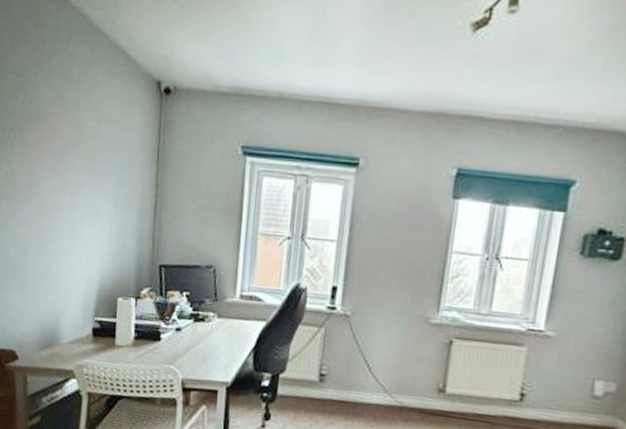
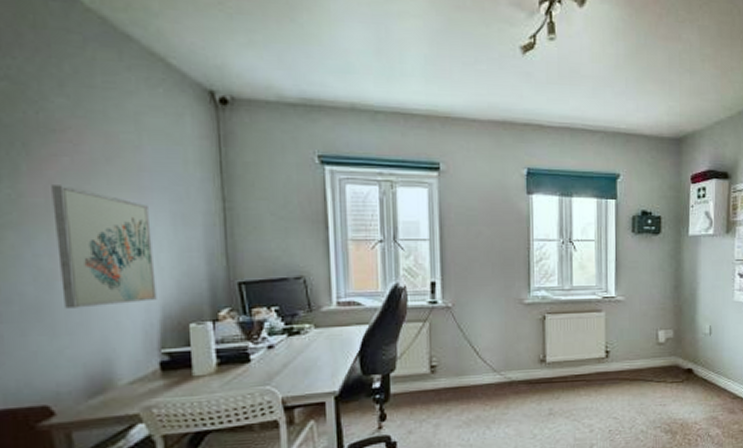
wall art: none [32,165,99,274] -> present [51,185,157,309]

